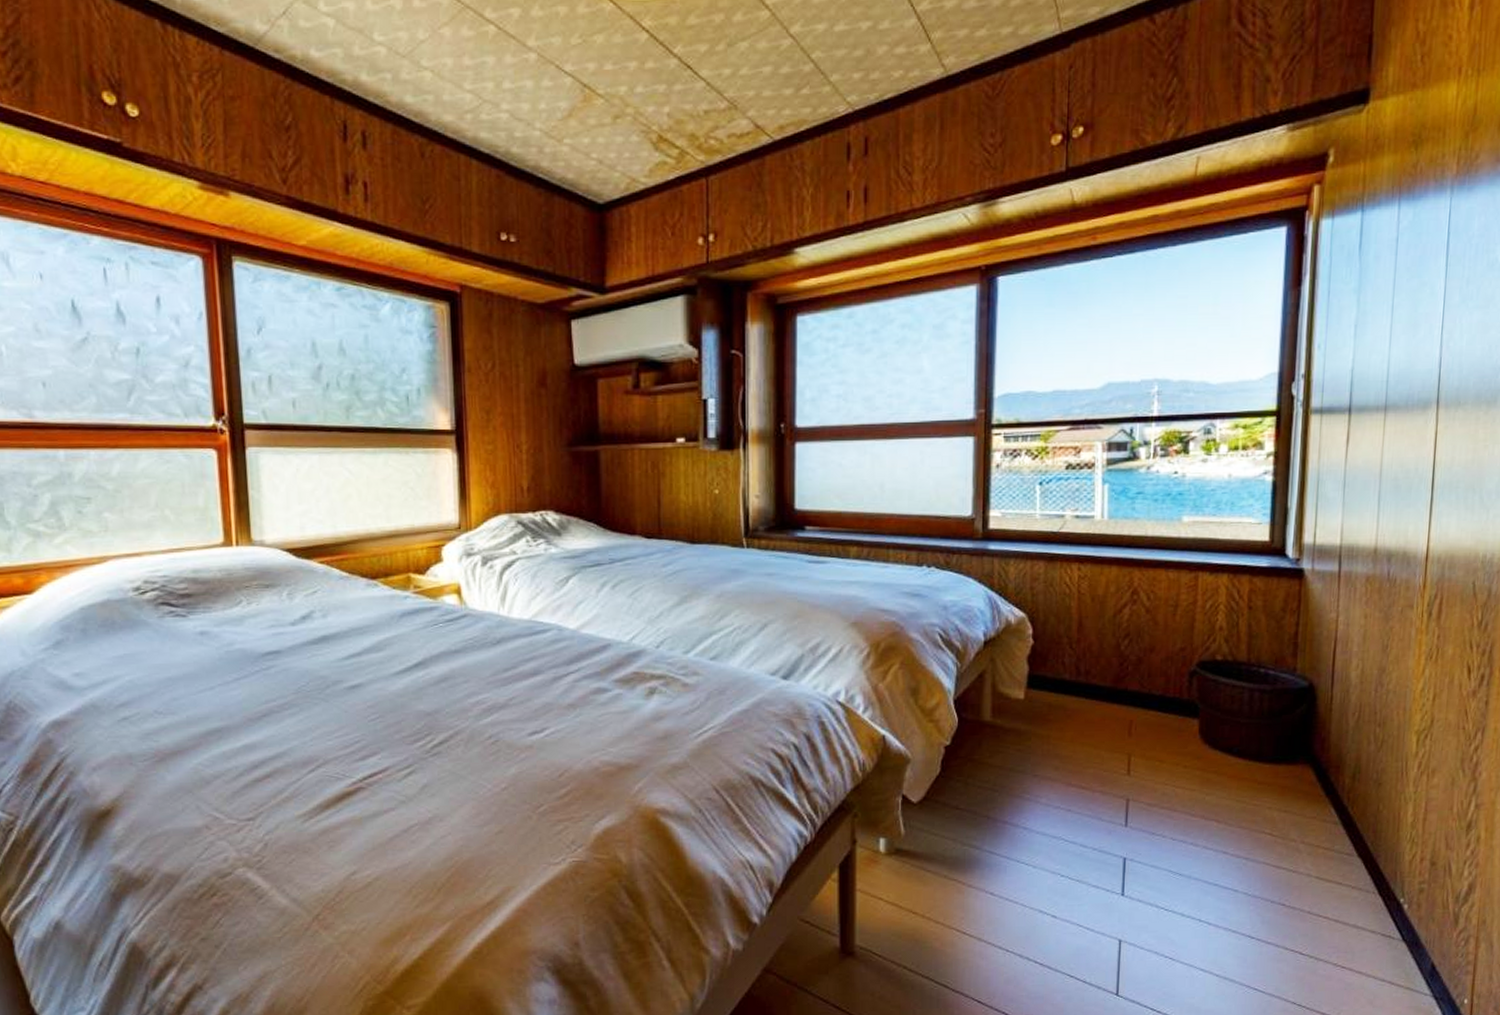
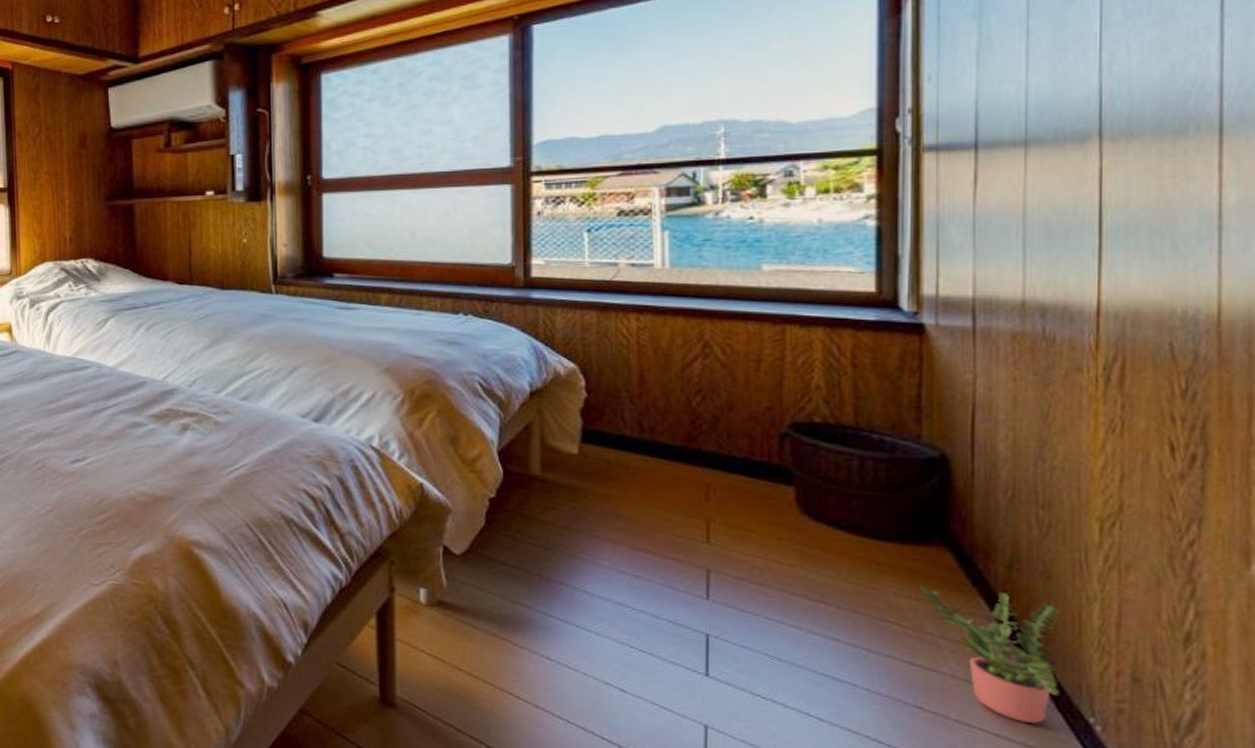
potted plant: none [1288,799,1385,909] -> present [920,585,1061,724]

